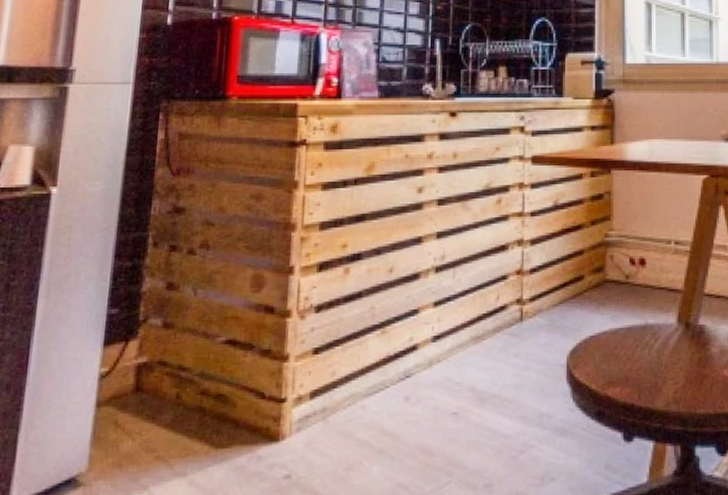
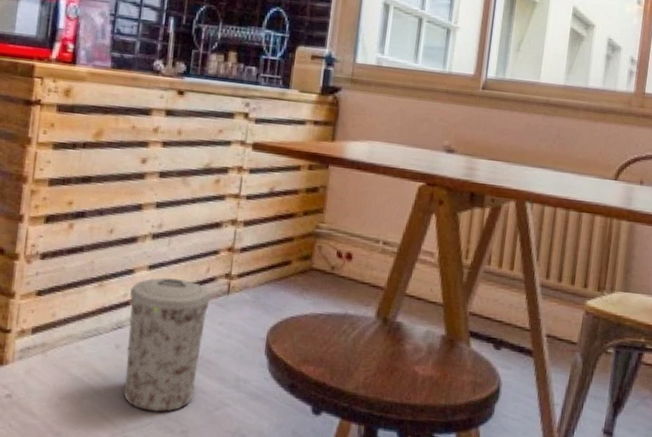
trash can: none [416,312,503,468] -> present [123,278,211,412]

